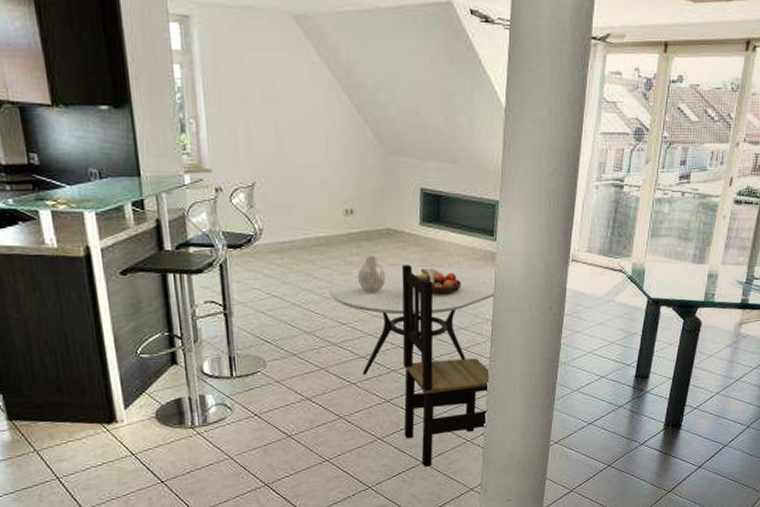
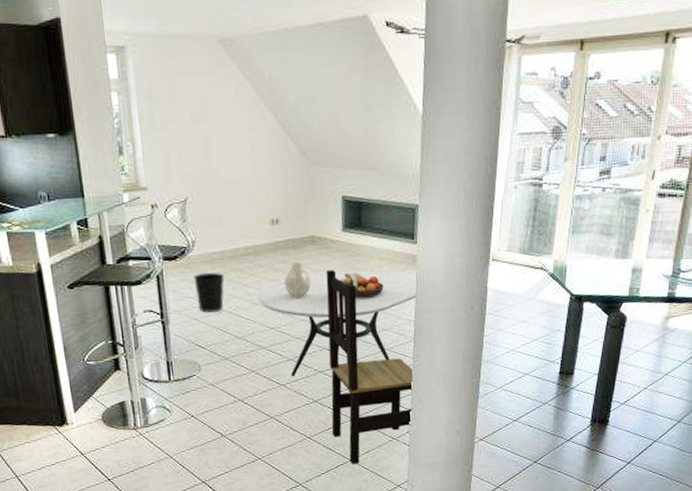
wastebasket: none [260,262,294,305] -> present [193,272,225,313]

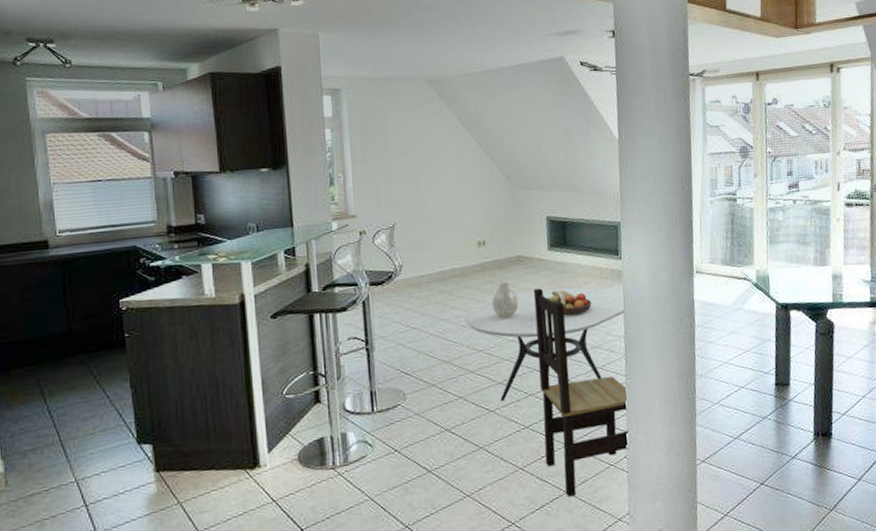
wastebasket: present [193,272,225,313] -> none [400,295,432,338]

